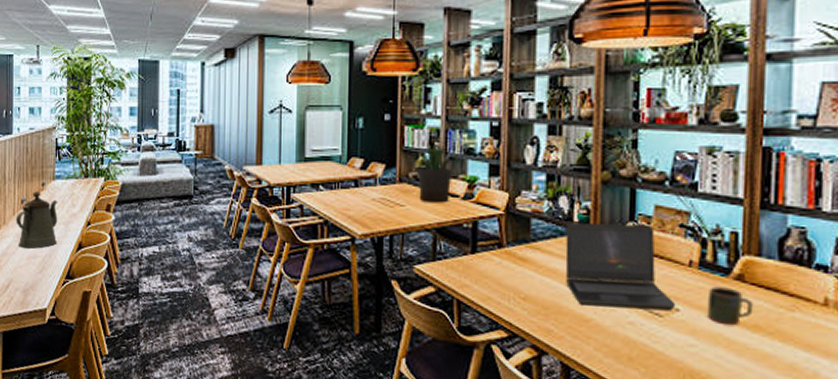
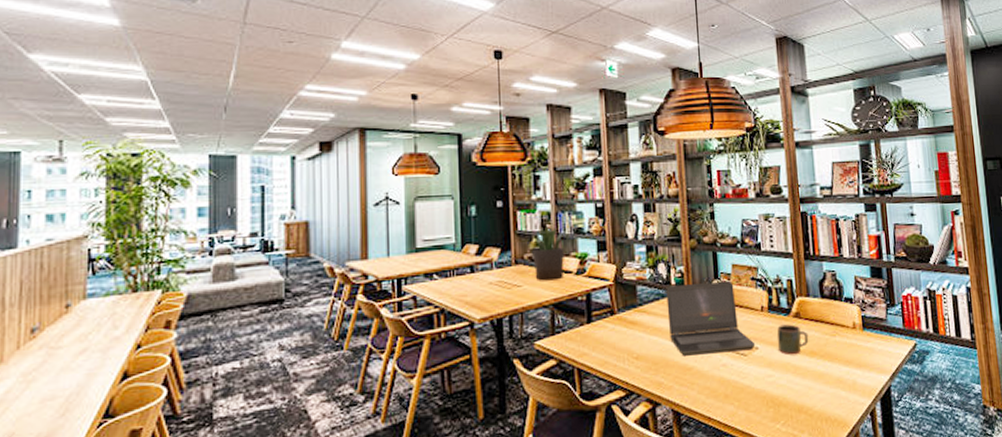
coffee pot: present [15,191,58,249] -> none [21,315,91,390]

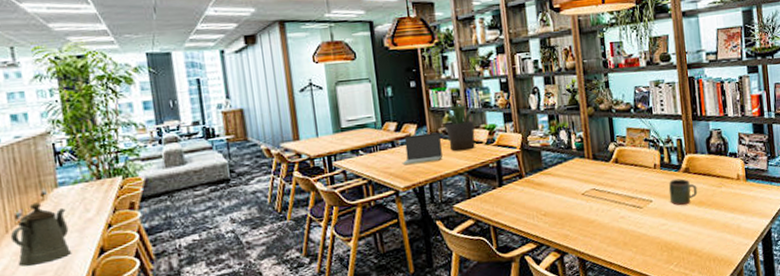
coffee pot: none [21,315,91,390] -> present [10,202,71,266]
laptop: none [480,258,526,293] -> present [402,132,442,165]
laptop computer: present [666,280,756,356] -> none [568,142,650,211]

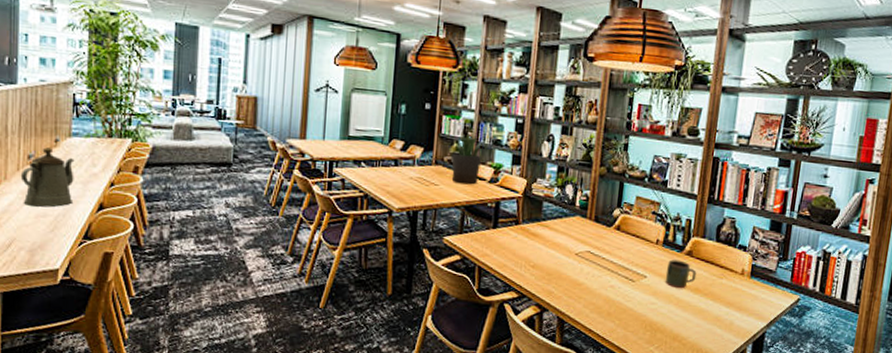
laptop: present [402,132,442,165] -> none [401,157,445,189]

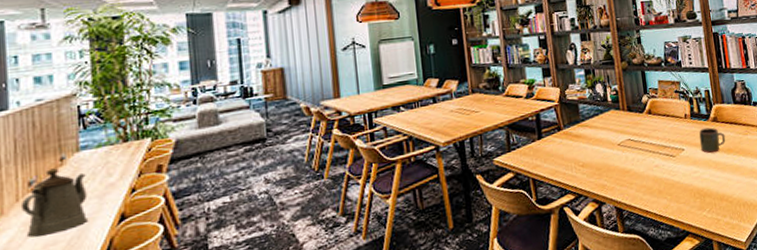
planter: present [452,130,482,185] -> none [486,57,515,107]

